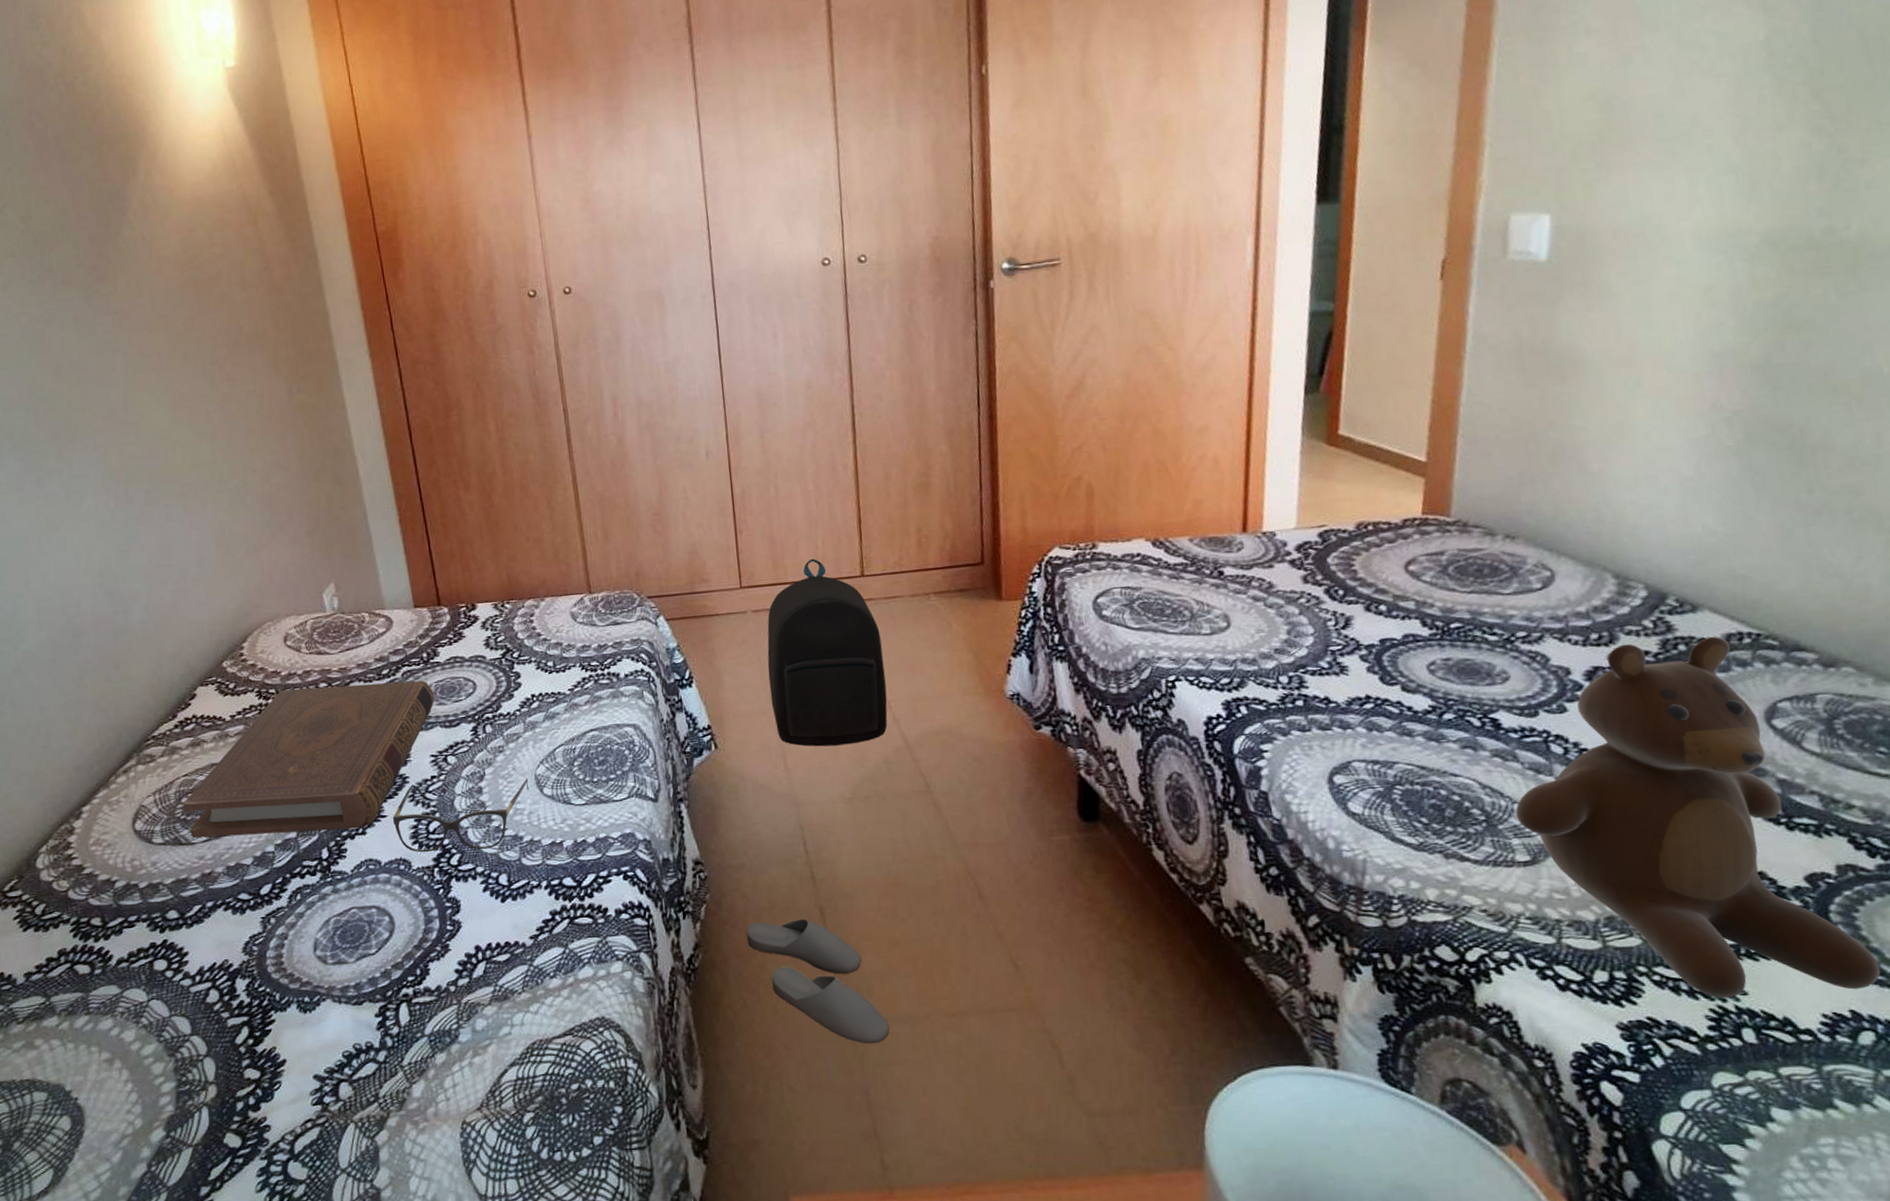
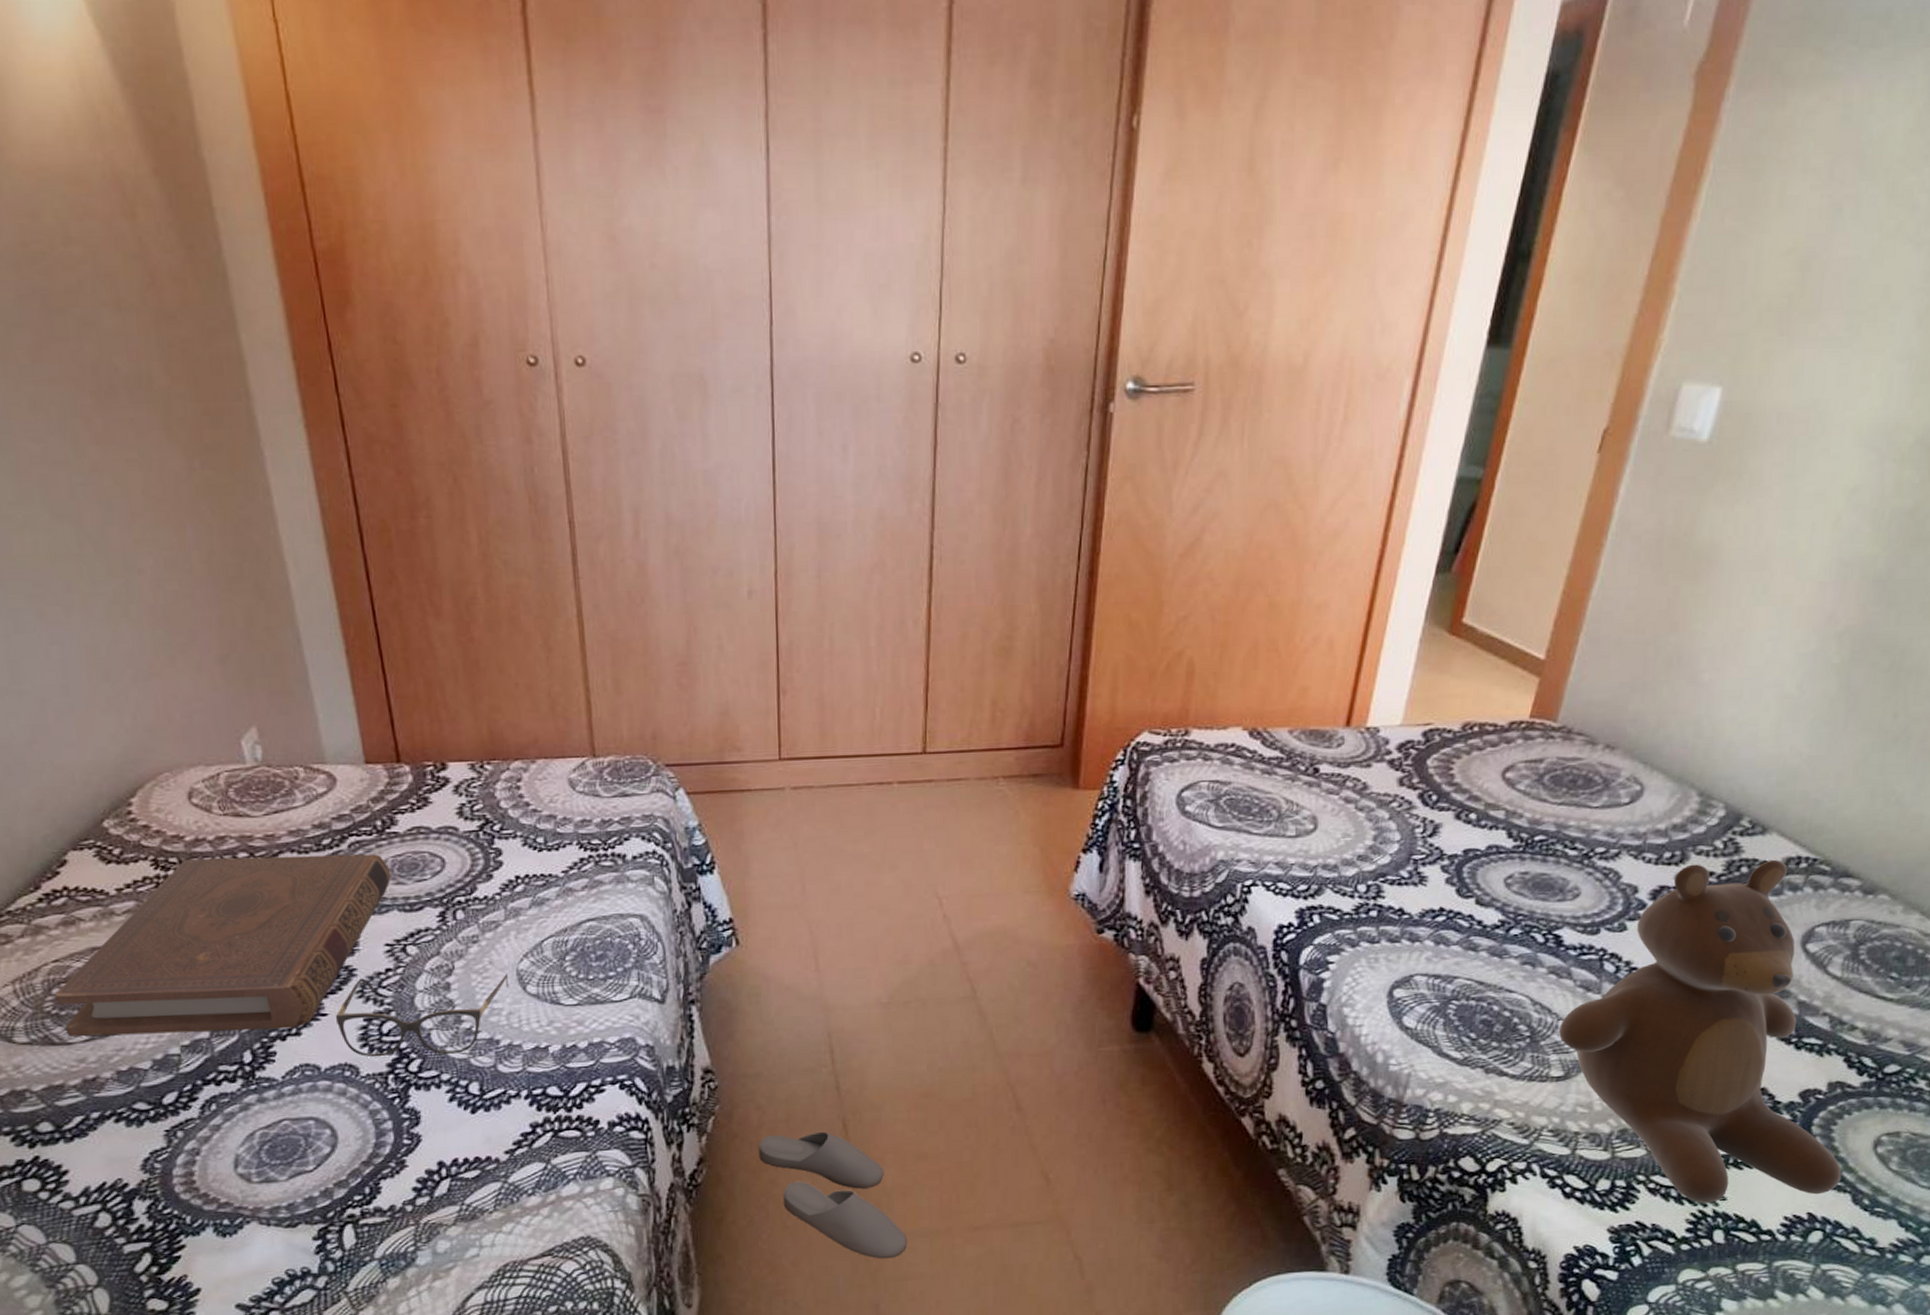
backpack: present [767,558,888,747] -> none [804,729,939,946]

